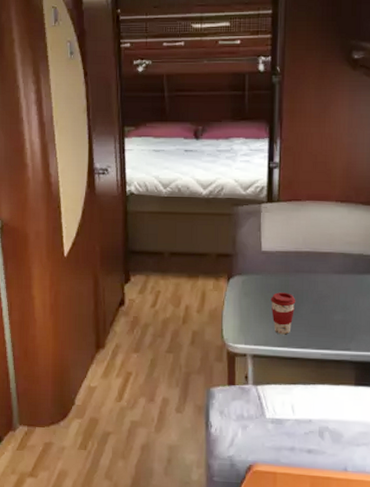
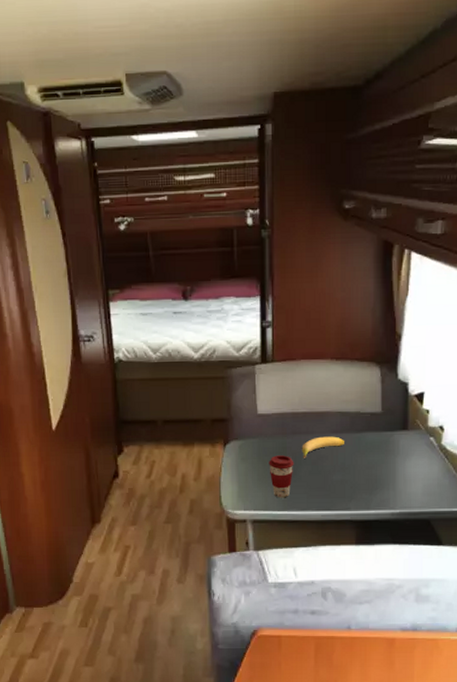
banana: none [304,276,346,297] -> present [301,436,344,458]

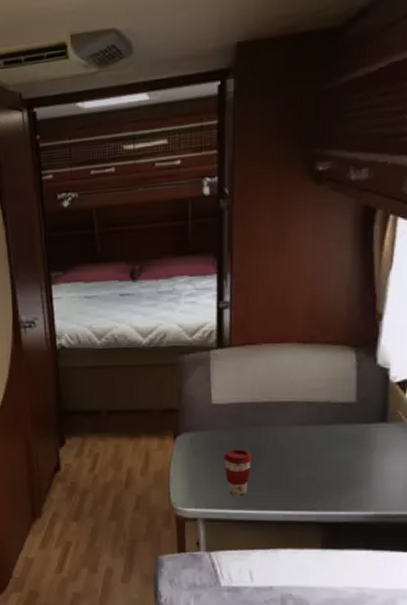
banana: present [301,436,344,458] -> none [261,429,311,453]

